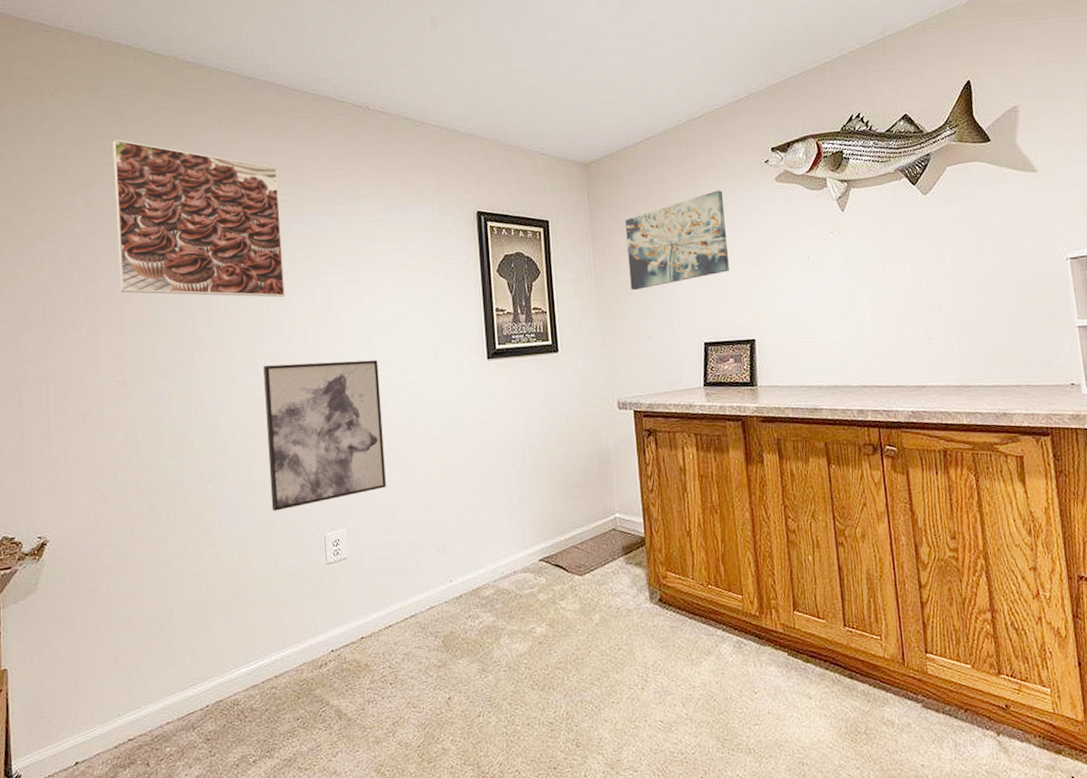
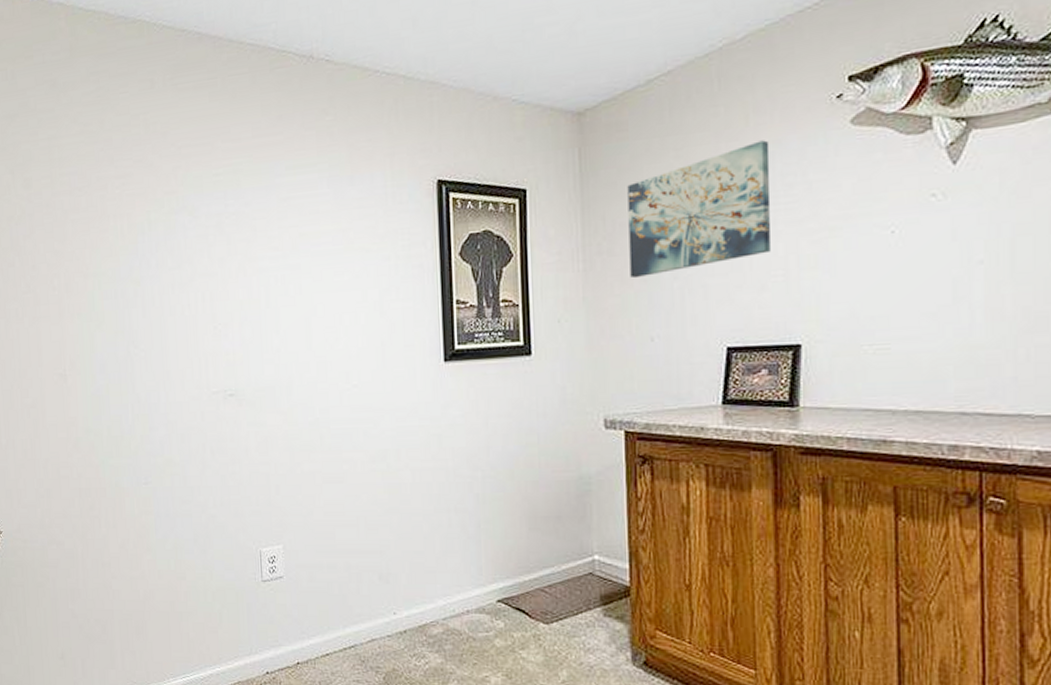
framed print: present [112,139,286,298] -> none [47,111,221,286]
wall art: present [263,359,386,511] -> none [198,358,326,520]

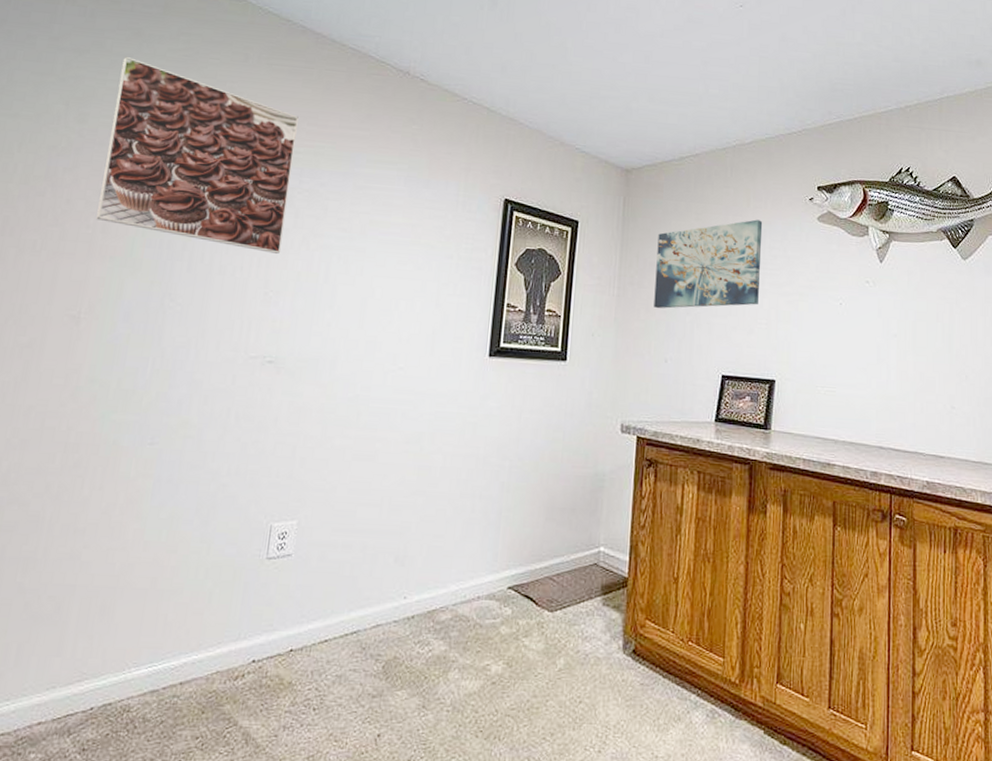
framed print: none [47,111,221,286] -> present [96,56,299,254]

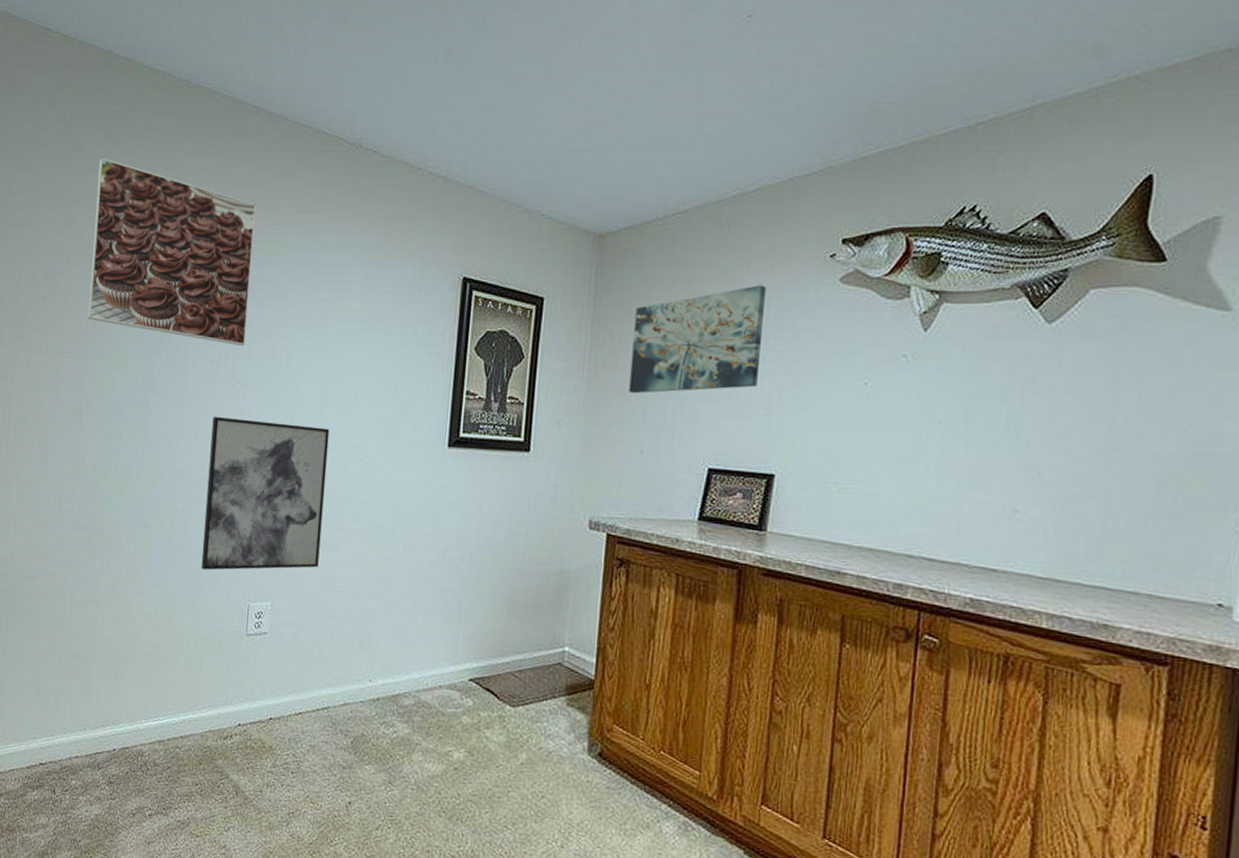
wall art: none [216,324,369,490] -> present [201,416,330,570]

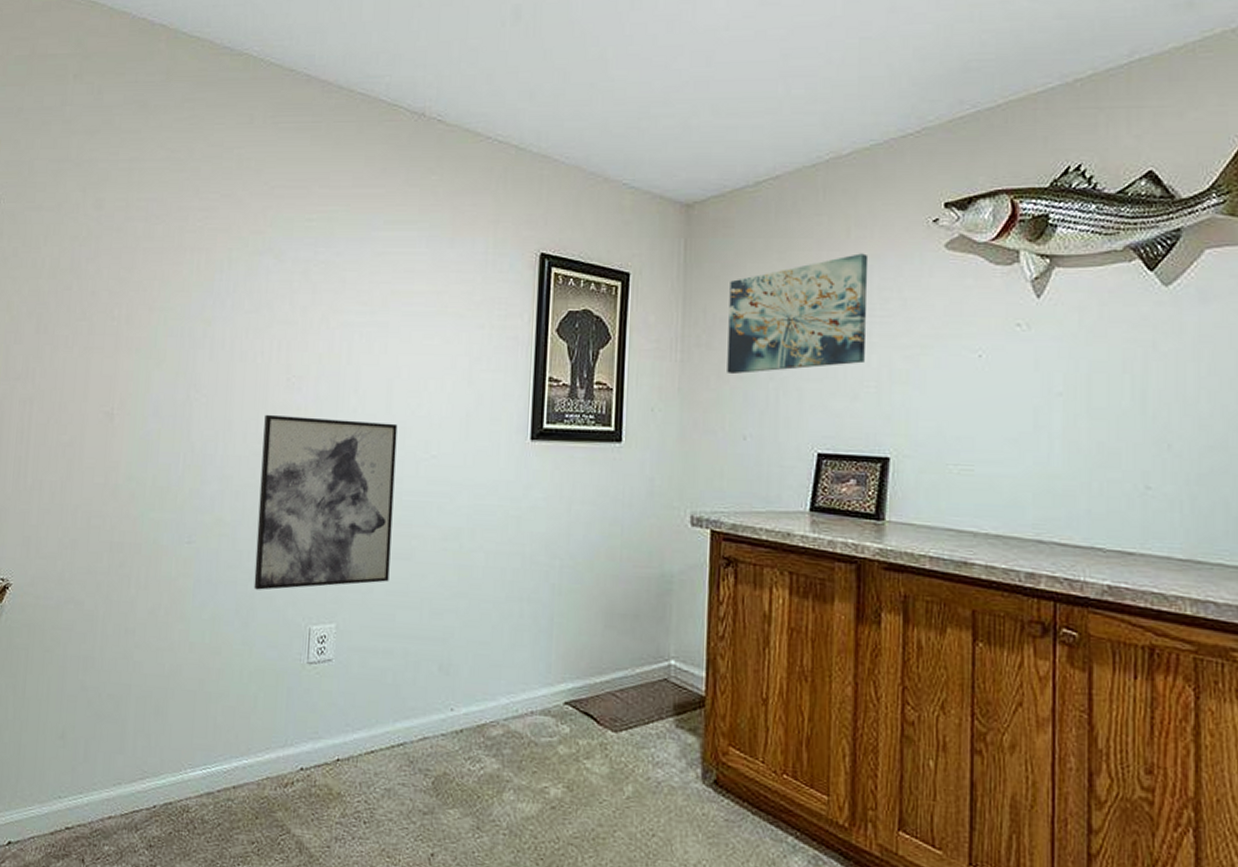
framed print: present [88,157,256,346] -> none [120,132,309,335]

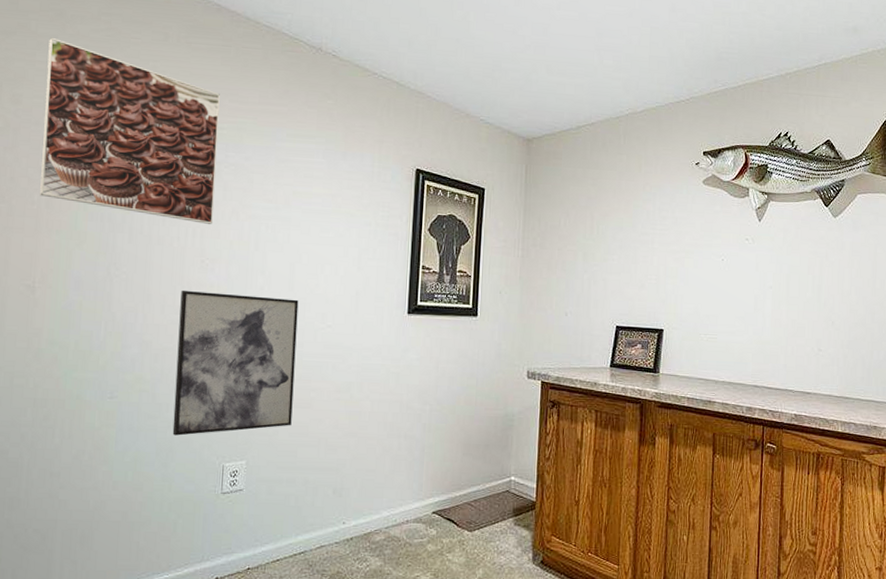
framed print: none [120,132,309,335] -> present [40,37,220,224]
wall art: present [727,253,869,375] -> none [555,184,653,268]

